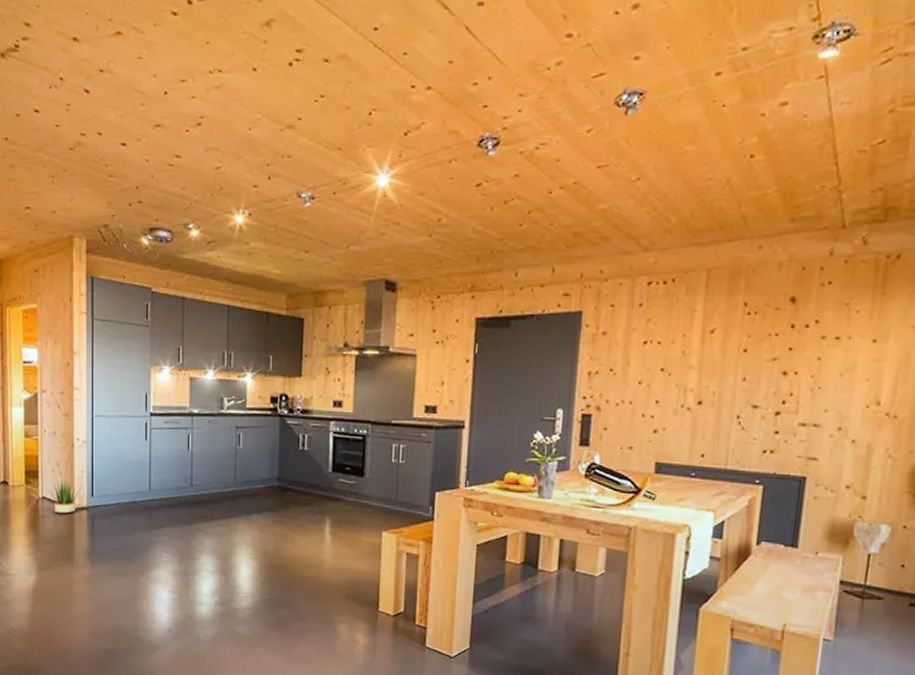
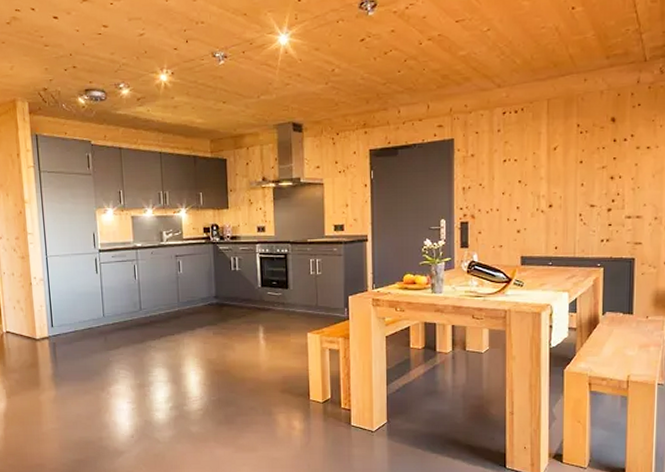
potted plant: present [50,478,84,515] -> none [13,314,44,345]

